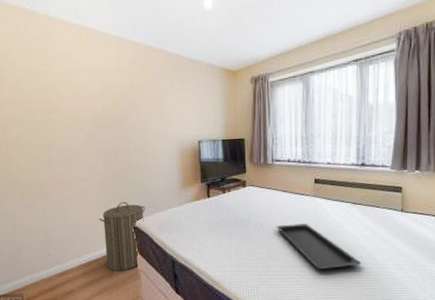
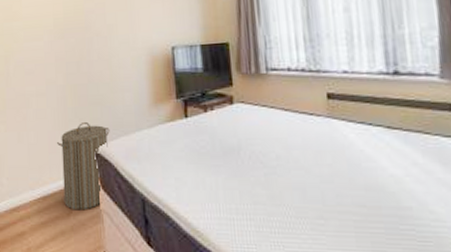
serving tray: present [276,224,362,269] -> none [277,155,412,223]

